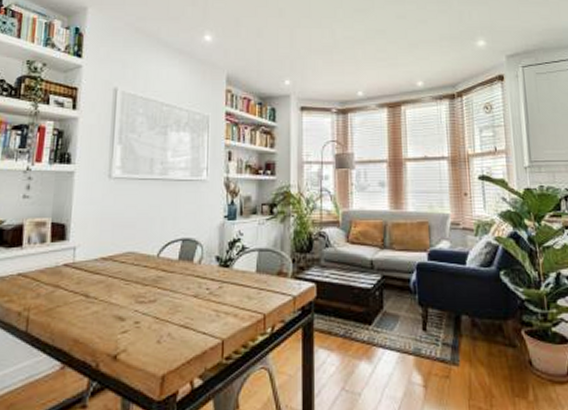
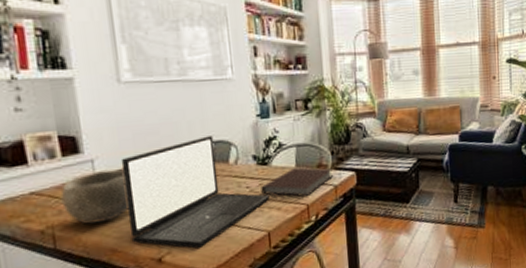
bowl: none [41,259,99,310] -> present [60,169,129,224]
laptop: none [93,233,227,349] -> present [120,135,270,249]
notebook: none [220,273,292,306] -> present [261,167,333,197]

